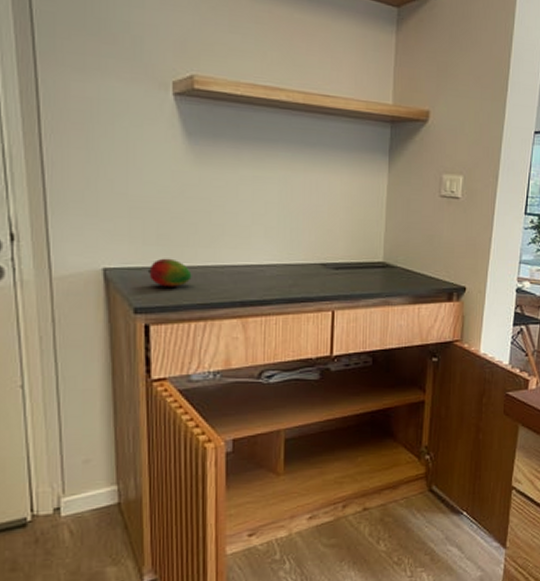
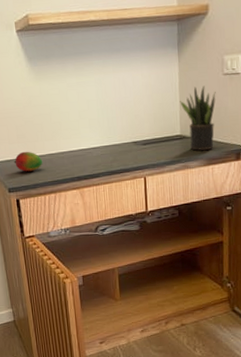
potted plant: none [386,205,430,285] -> present [180,86,216,151]

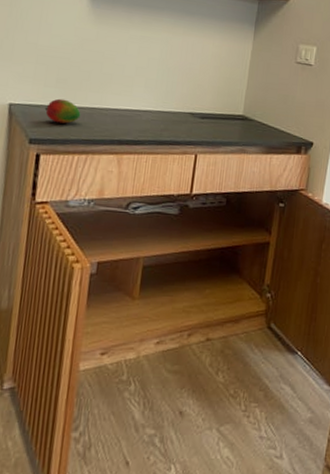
potted plant: present [180,86,216,151] -> none [248,68,286,137]

